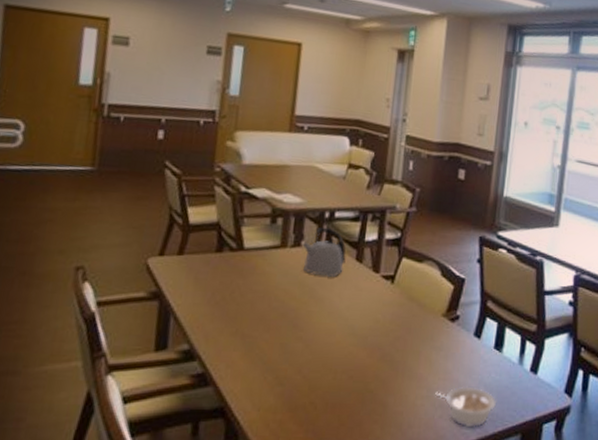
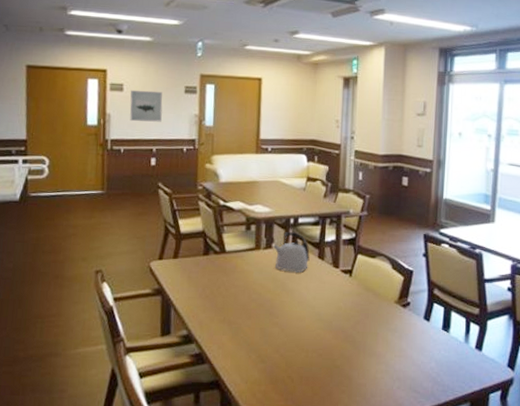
wall art: none [135,45,179,87] -> present [130,89,163,122]
legume: present [435,386,497,428] -> none [393,362,447,397]

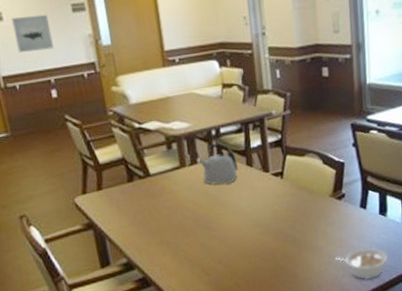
legume: none [393,362,447,397] -> present [335,247,389,280]

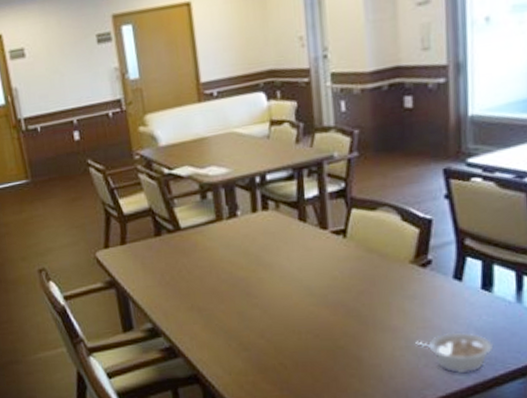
wall art: present [12,14,54,53] -> none [34,47,77,92]
kettle: present [198,143,238,184] -> none [238,193,288,242]

